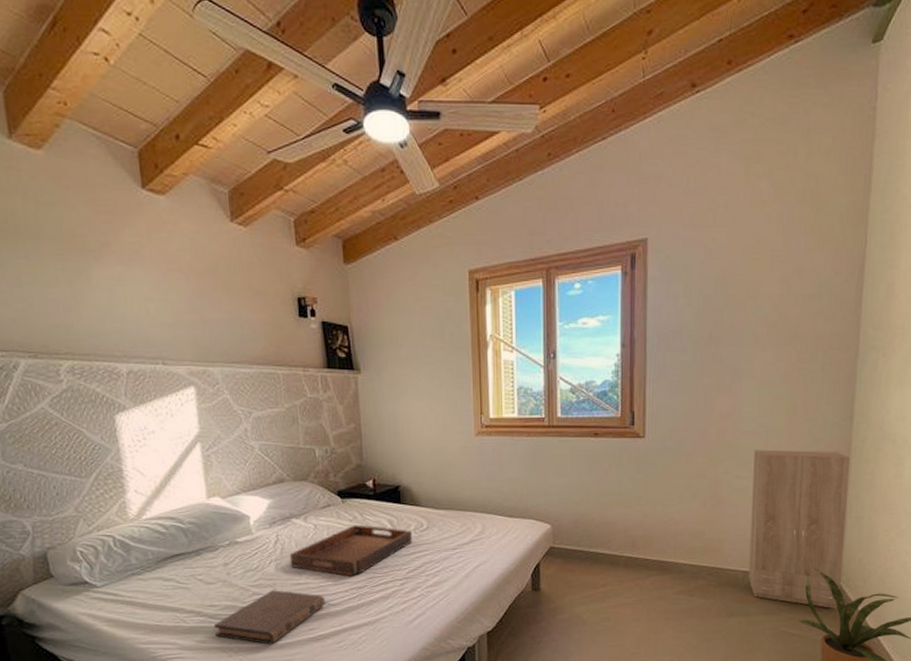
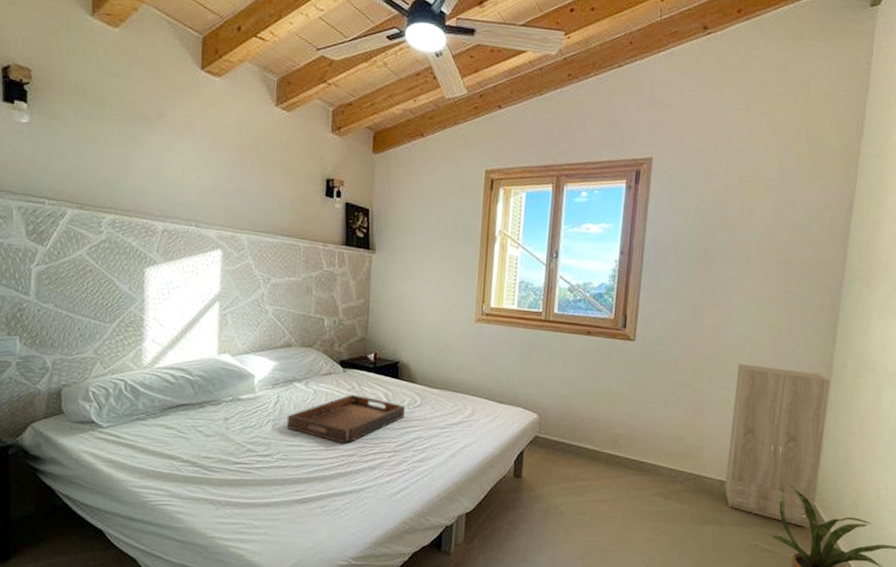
book: present [213,590,326,645] -> none [206,448,315,502]

